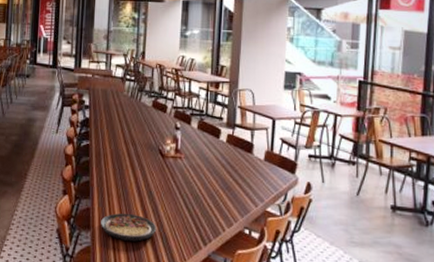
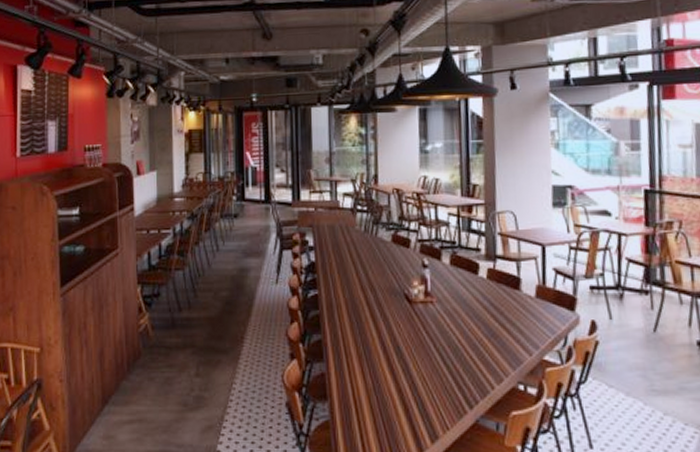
plate: present [101,213,157,242] -> none [340,376,410,410]

